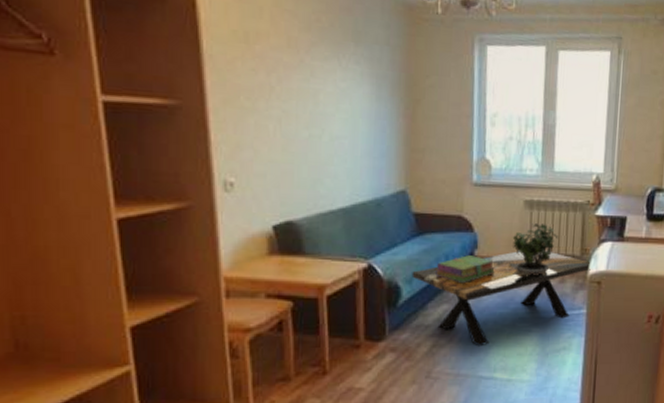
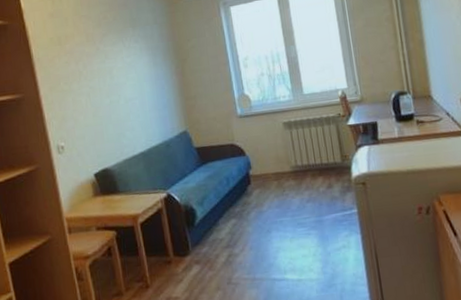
coffee table: present [411,250,591,347] -> none [202,162,354,253]
stack of books: present [435,255,495,284] -> none [220,175,269,200]
potted plant: present [512,223,559,276] -> none [278,139,319,187]

